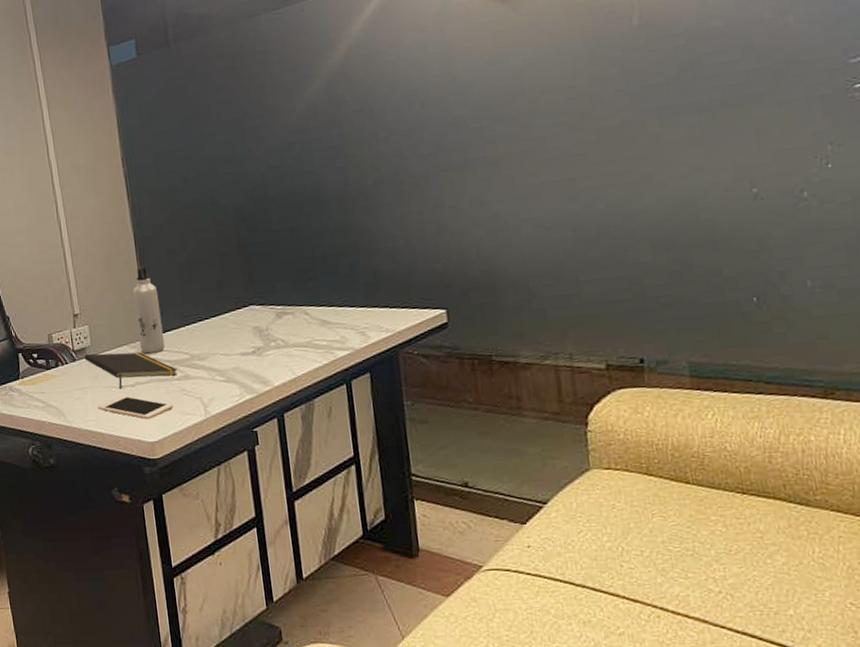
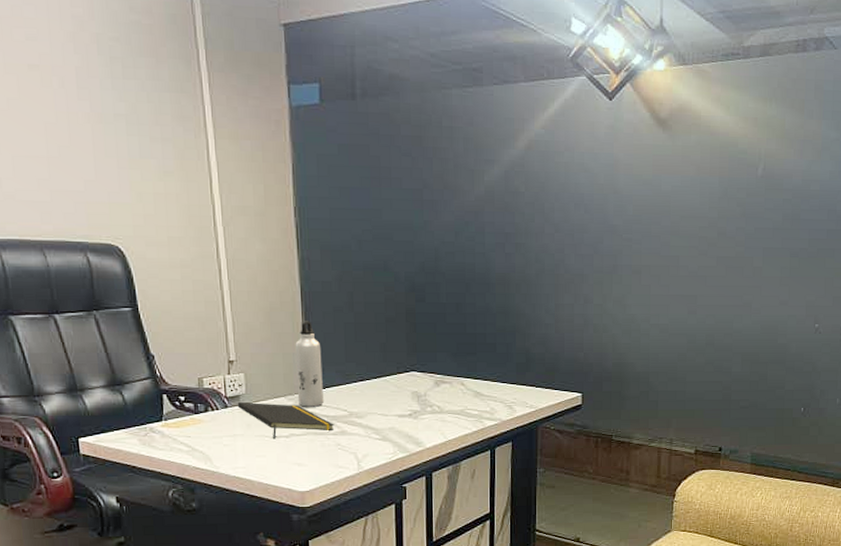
cell phone: present [97,395,173,420] -> none [248,445,327,470]

